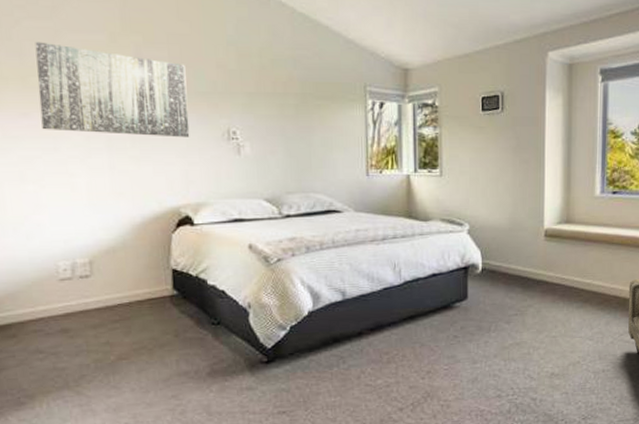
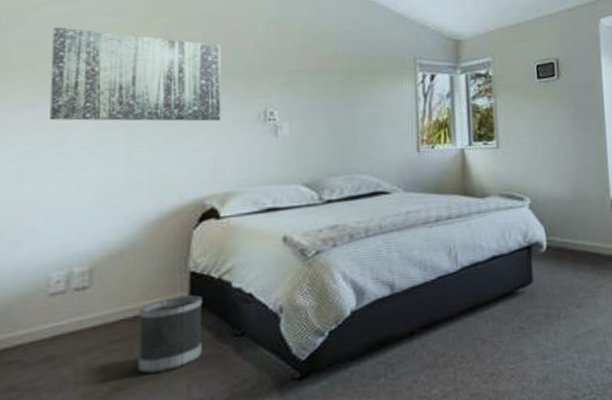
wastebasket: none [133,289,186,348] -> present [138,295,203,374]

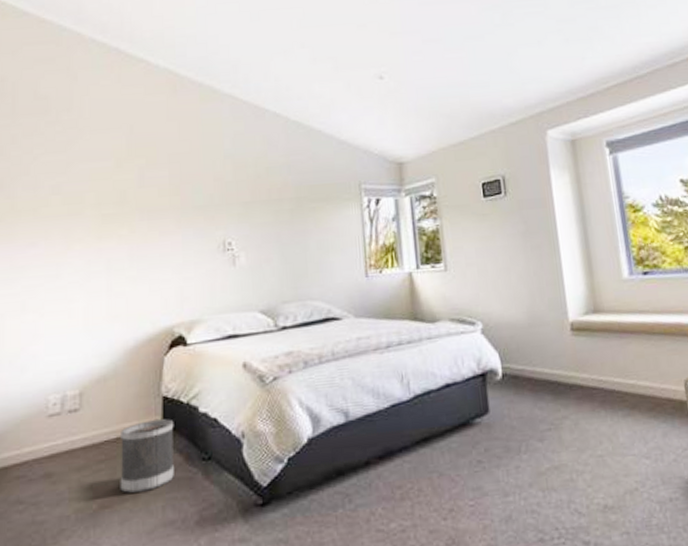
wall art: present [50,27,222,122] -> none [47,173,186,258]

